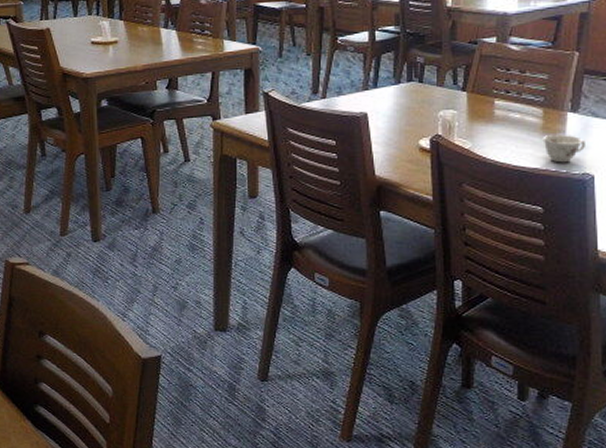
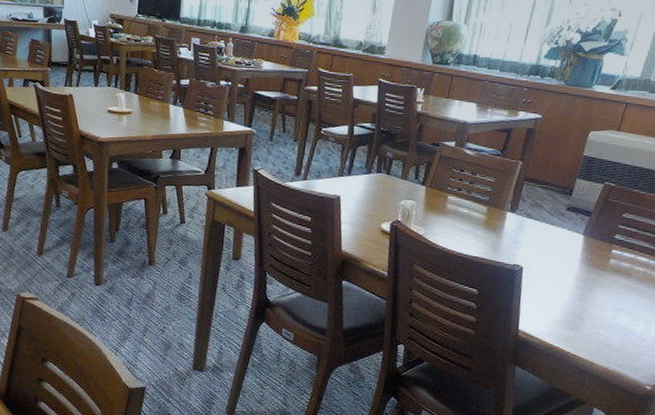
teacup: present [542,133,585,163] -> none [484,229,519,255]

